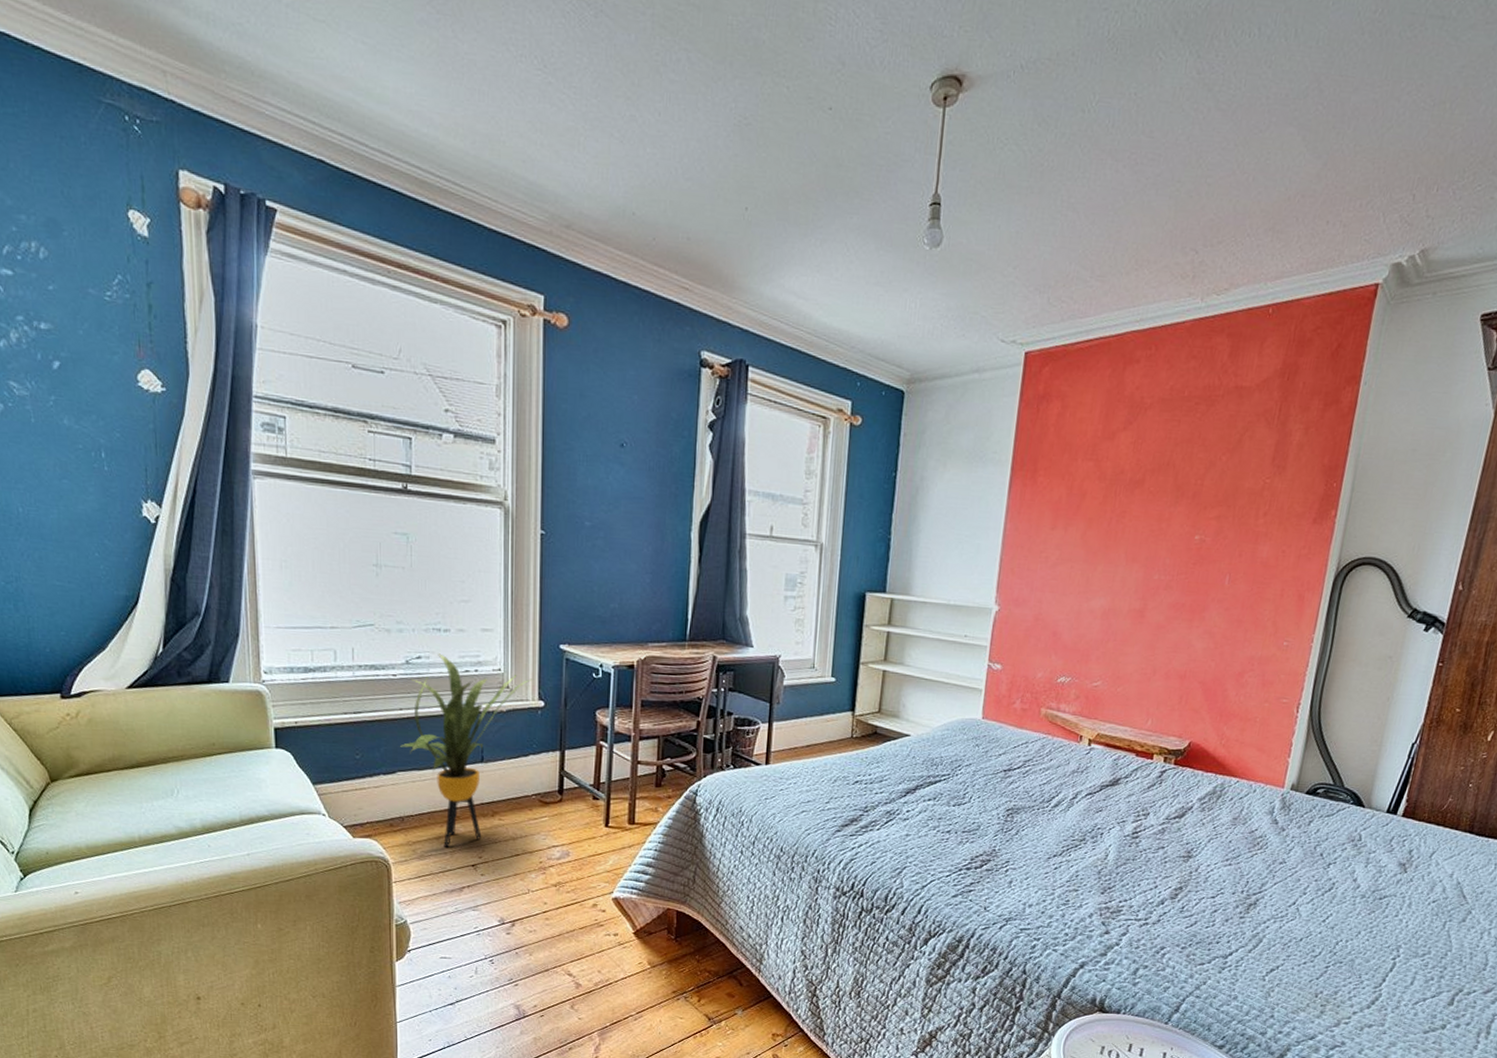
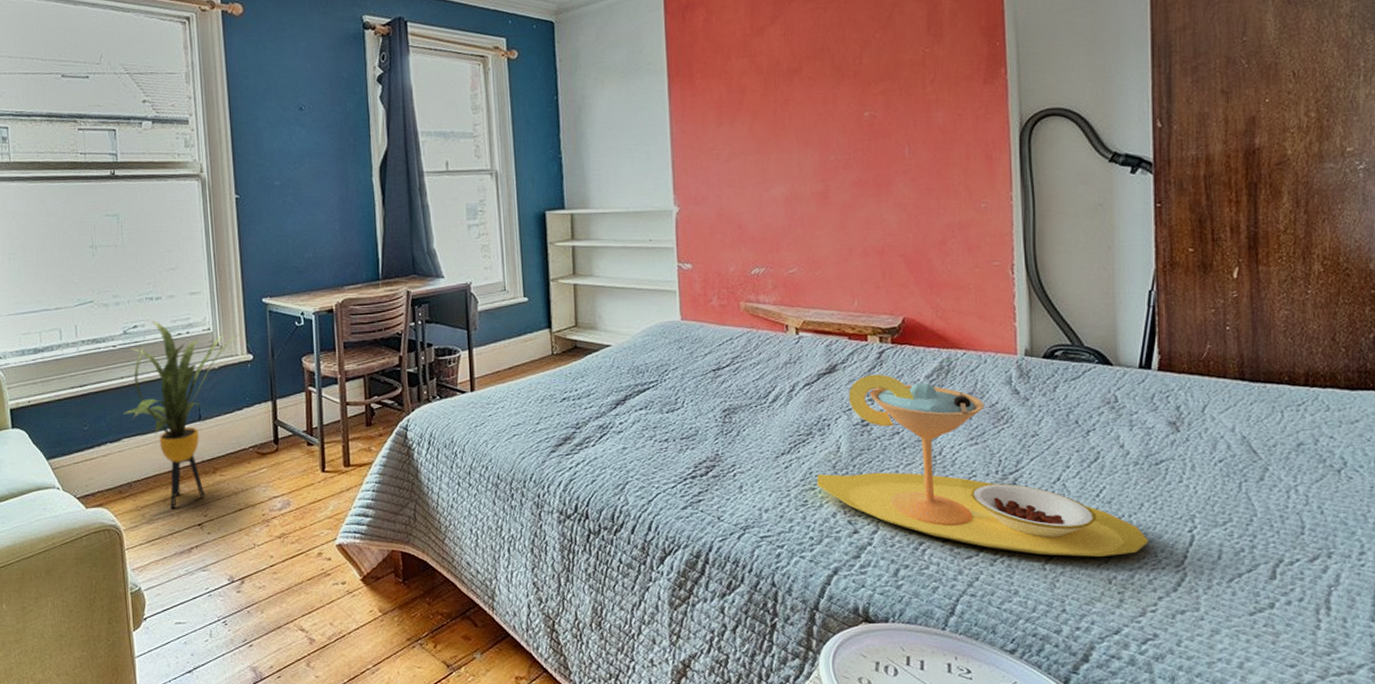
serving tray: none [1080,791,1358,974] -> present [817,374,1149,557]

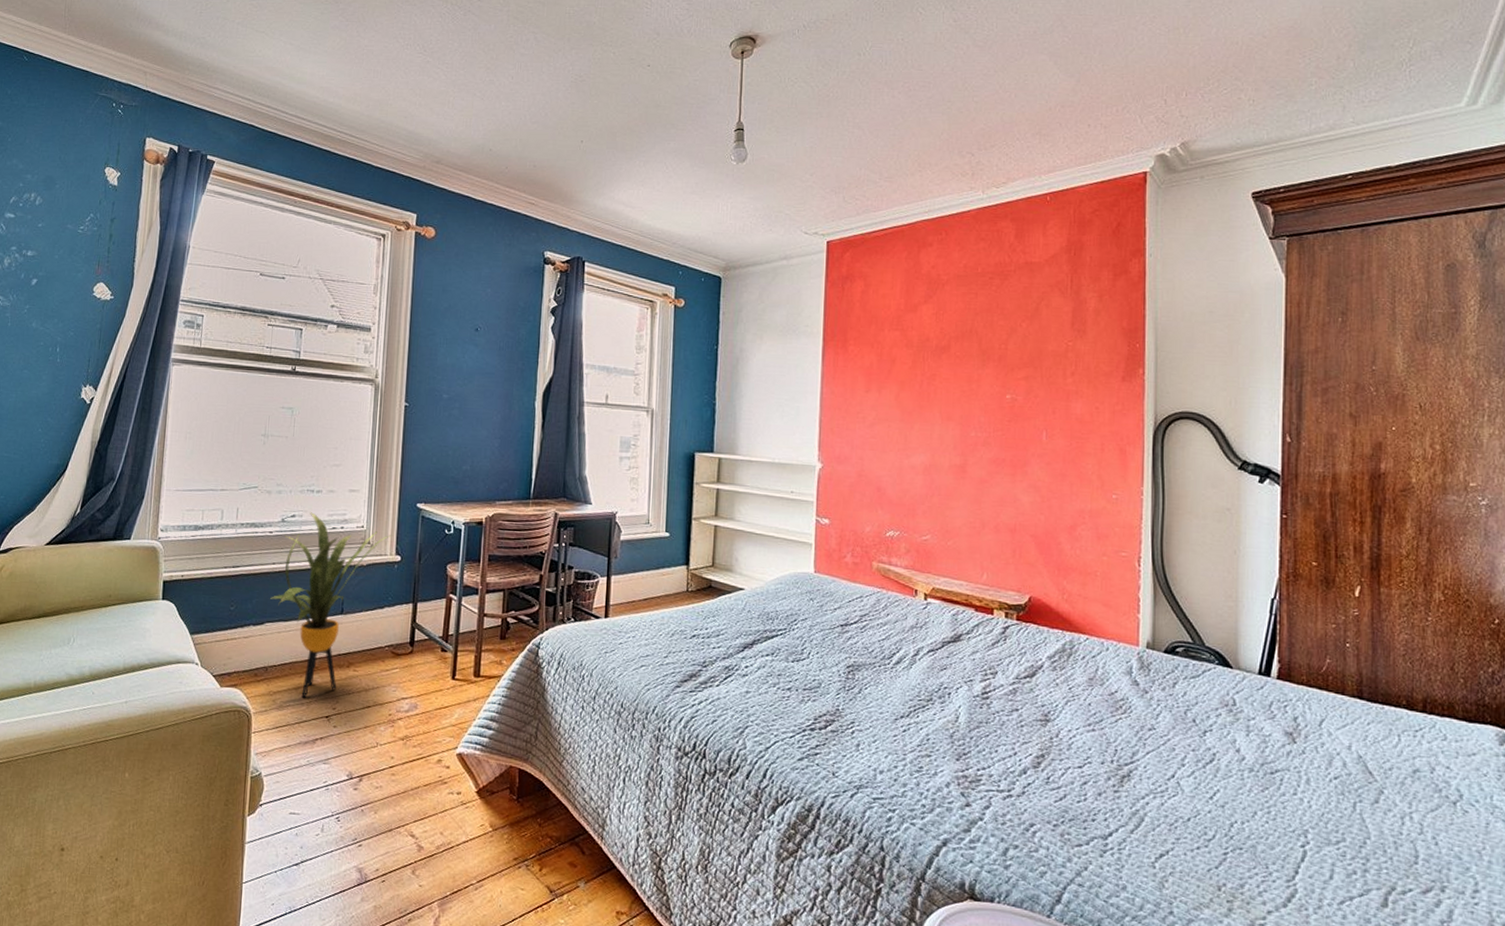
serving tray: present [817,374,1149,557] -> none [933,648,1261,863]

